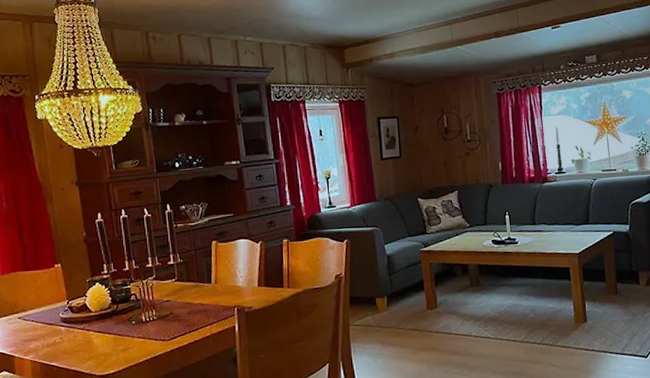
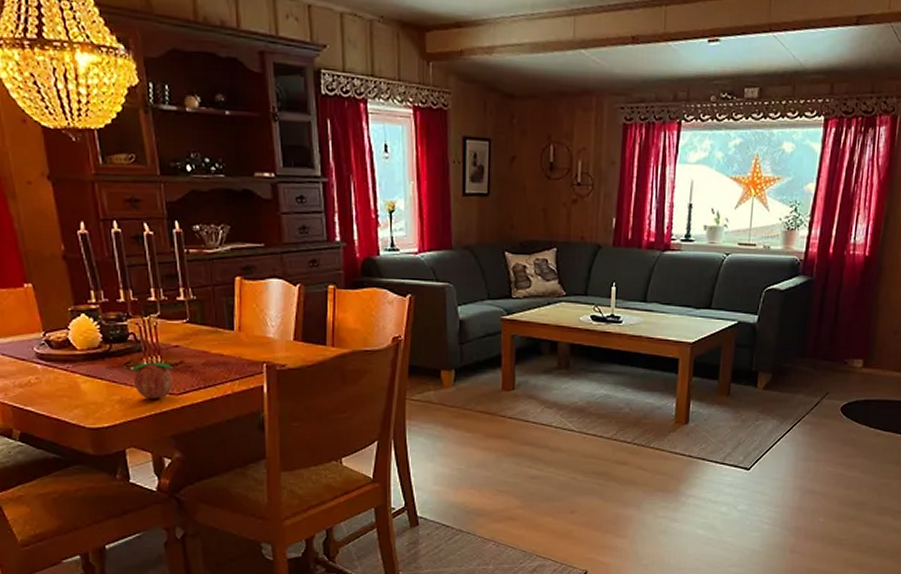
fruit: none [132,313,165,346] -> present [131,358,174,399]

